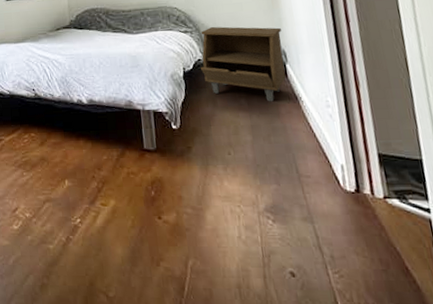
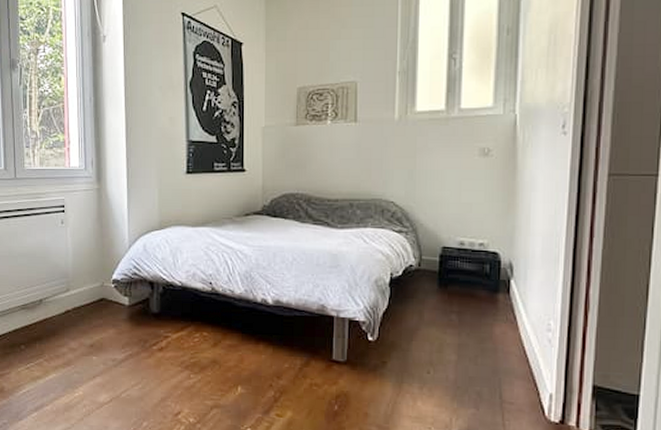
nightstand: present [201,26,286,102] -> none [411,229,512,320]

